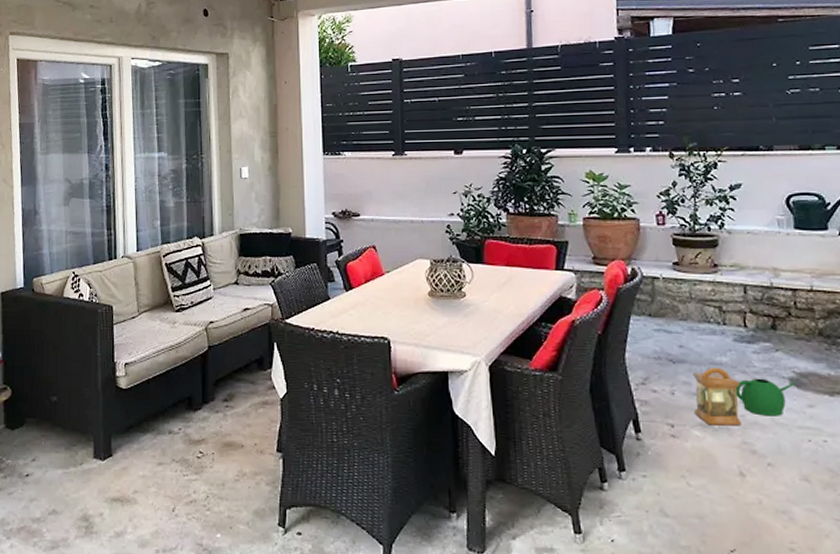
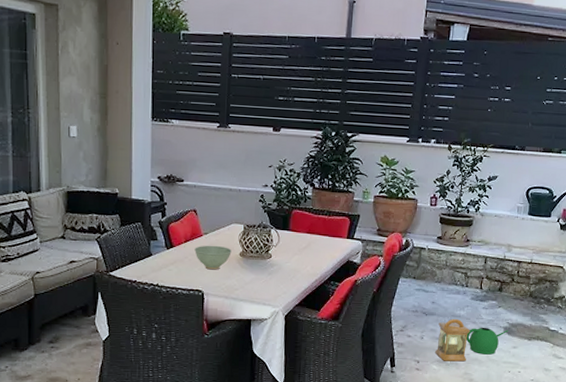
bowl: none [376,285,419,313] -> present [194,245,232,270]

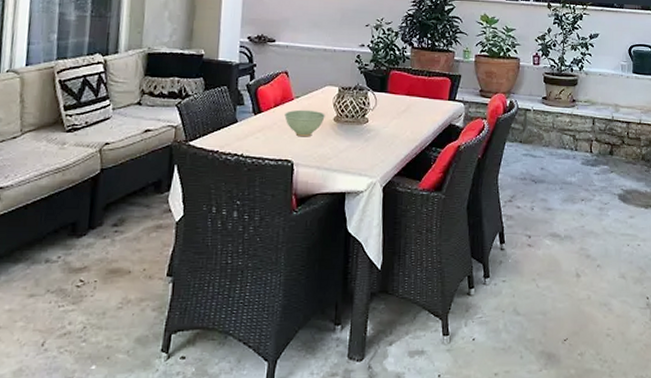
lantern: present [435,318,471,362] -> none [548,186,584,235]
watering can: present [466,327,508,355] -> none [579,195,623,226]

